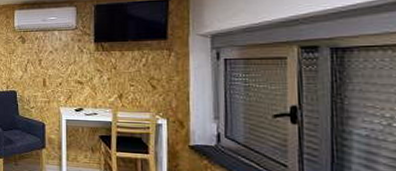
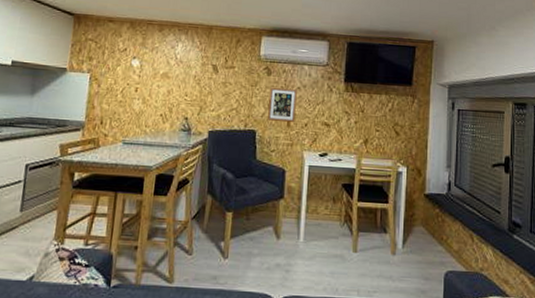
picture frame: none [26,53,50,82] -> present [268,87,297,122]

